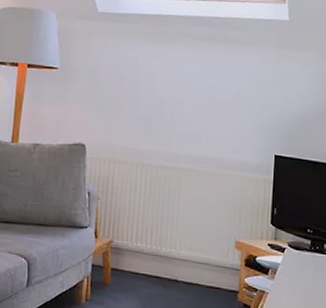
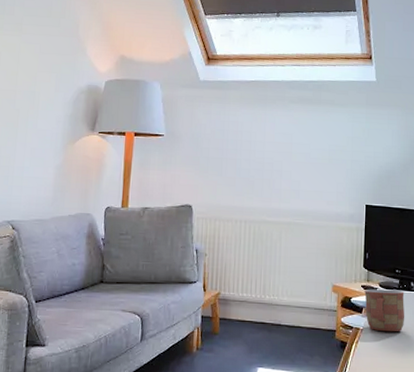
mug: none [271,248,317,299] -> present [364,289,405,332]

